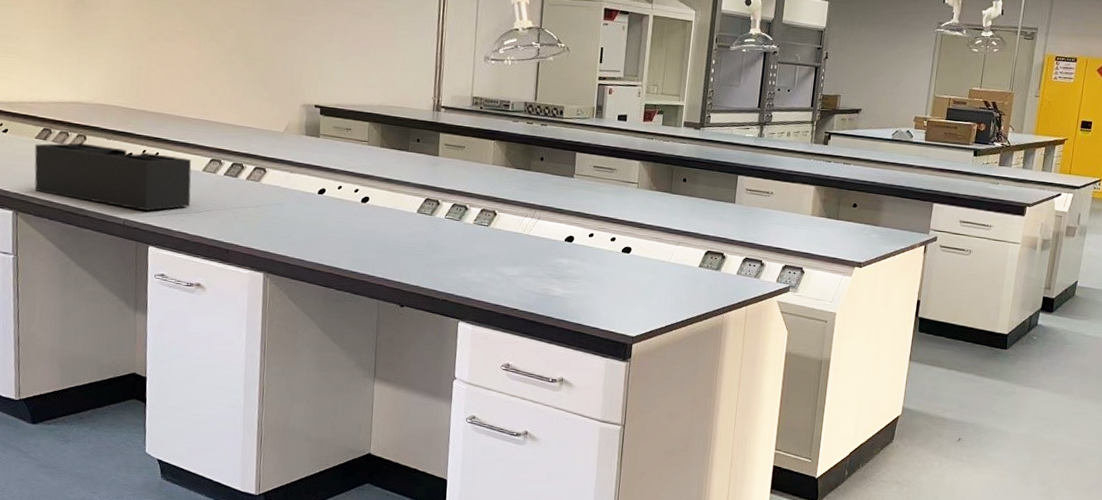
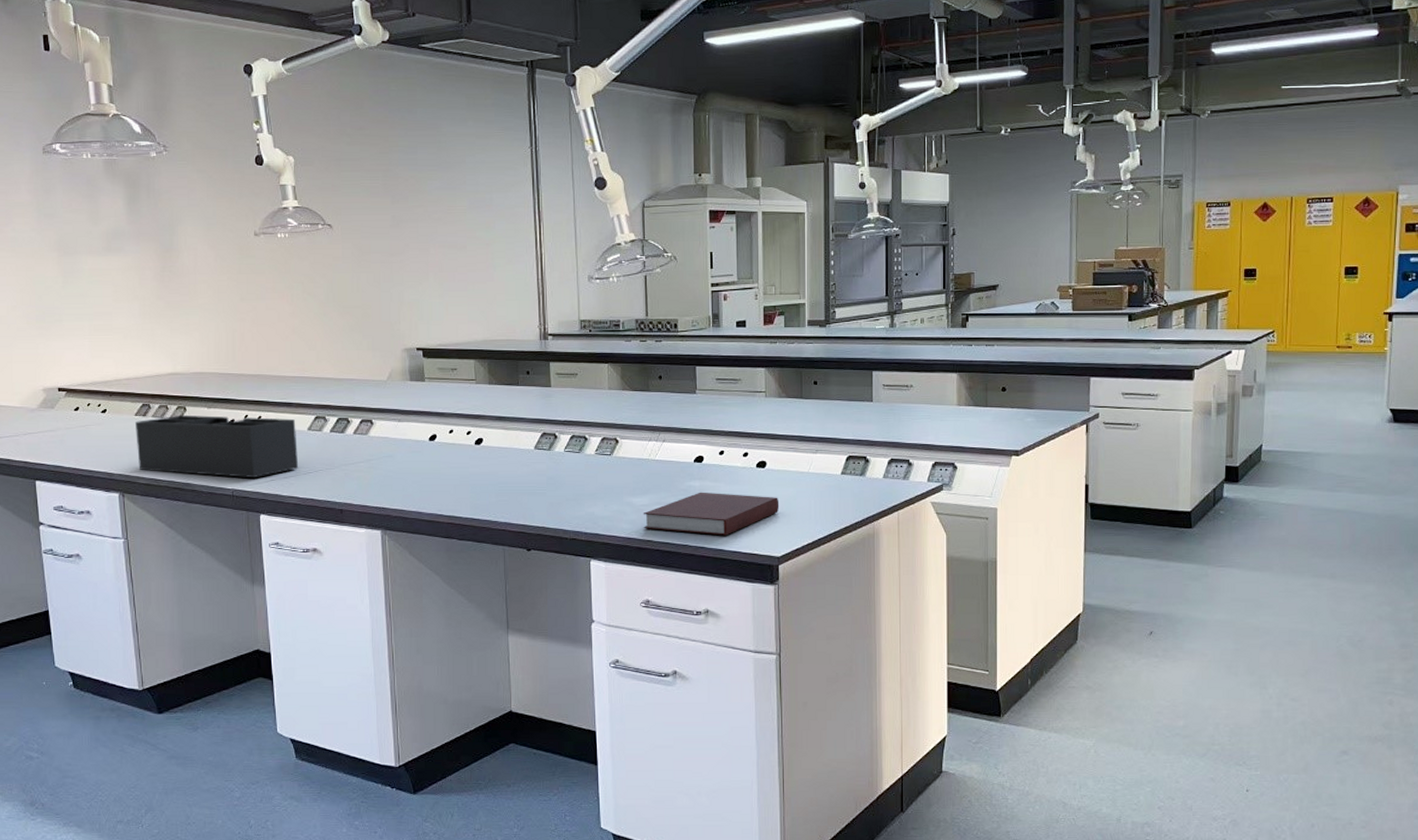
notebook: none [512,269,639,312] -> present [643,492,780,536]

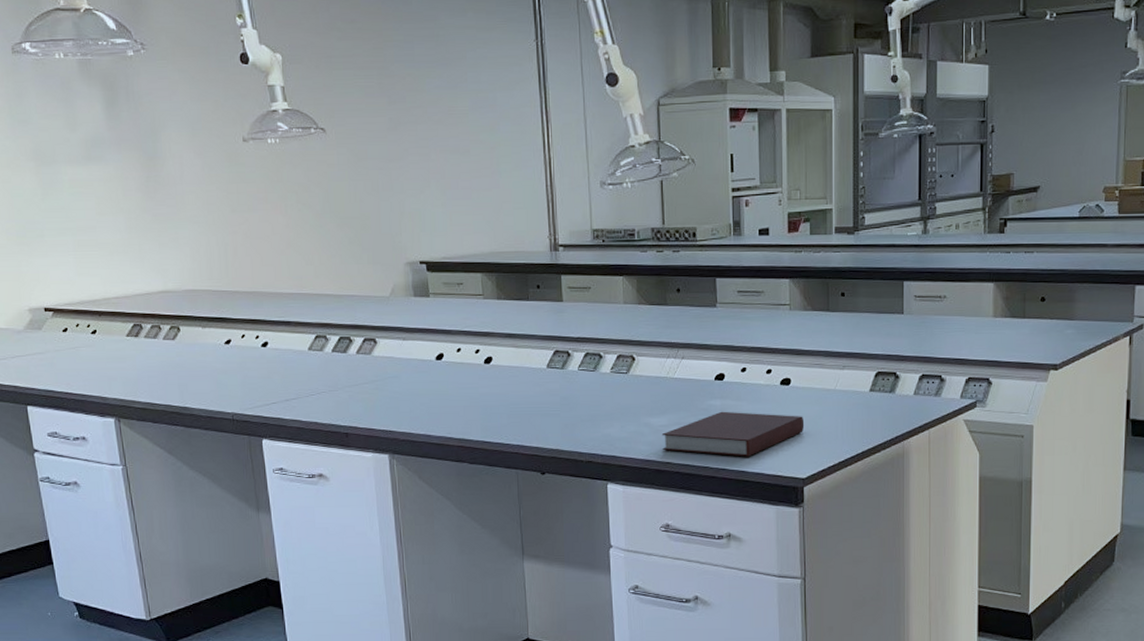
desk organizer: present [135,414,299,479] -> none [127,335,301,402]

